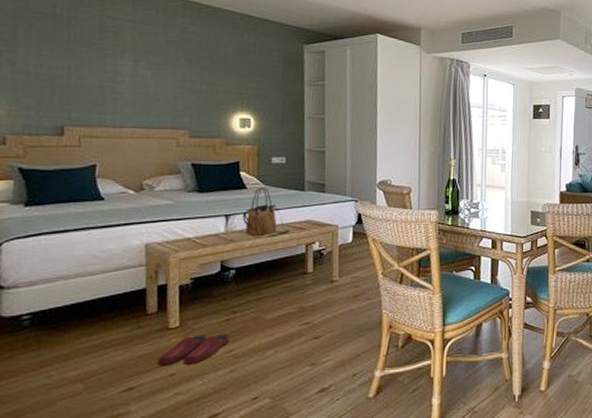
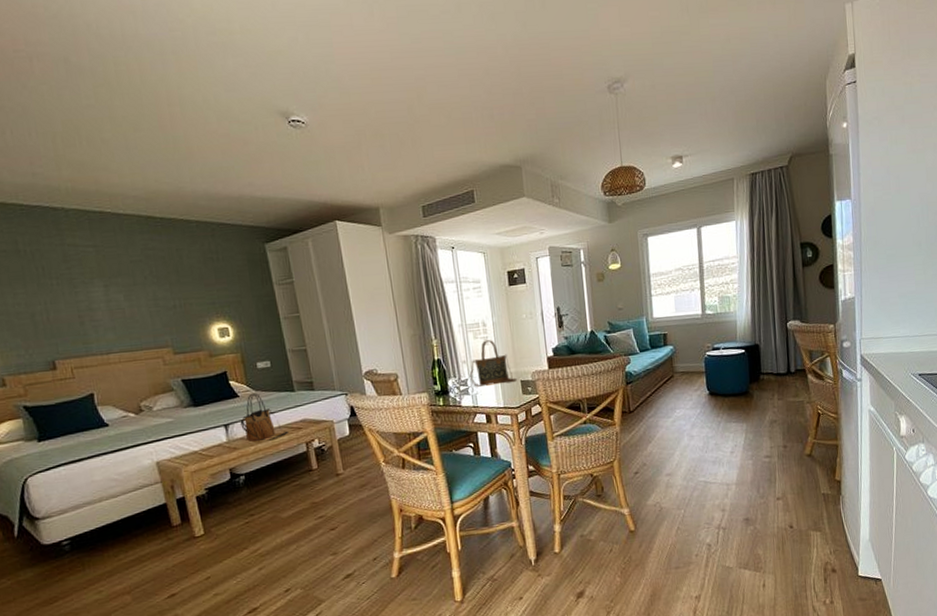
slippers: present [157,334,229,367] -> none [192,536,253,572]
handbag: none [482,167,527,212] -> present [469,340,517,387]

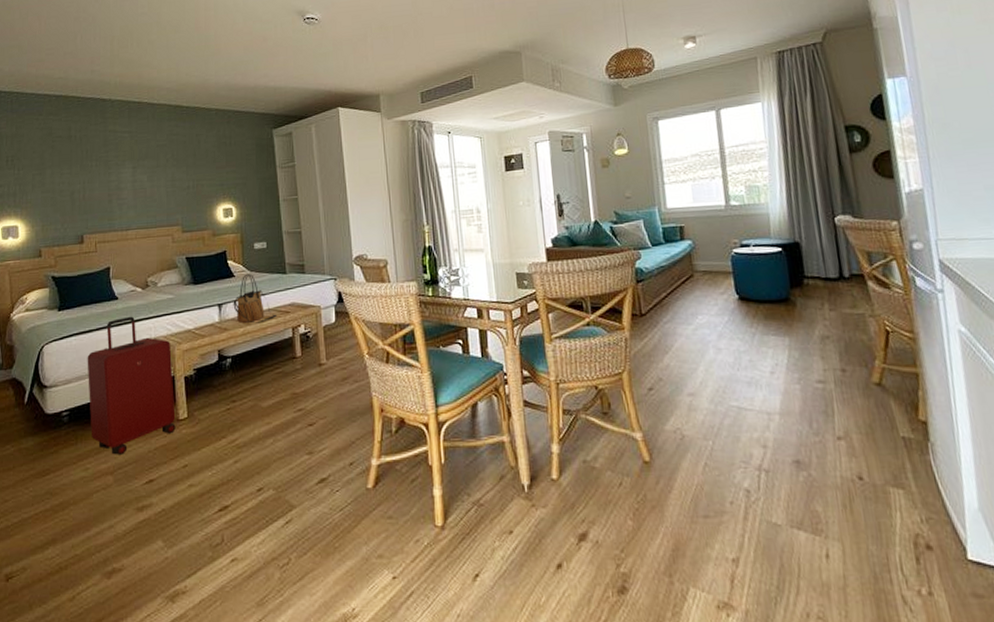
suitcase: none [81,442,193,576] -> present [87,316,176,455]
handbag: present [469,340,517,387] -> none [461,227,512,278]

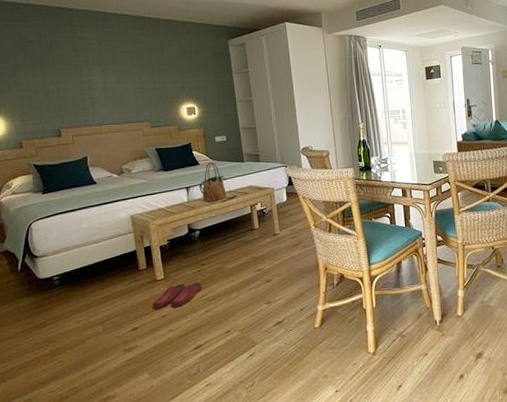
suitcase: present [87,316,176,455] -> none [72,198,154,310]
slippers: none [172,424,231,458] -> present [152,282,202,310]

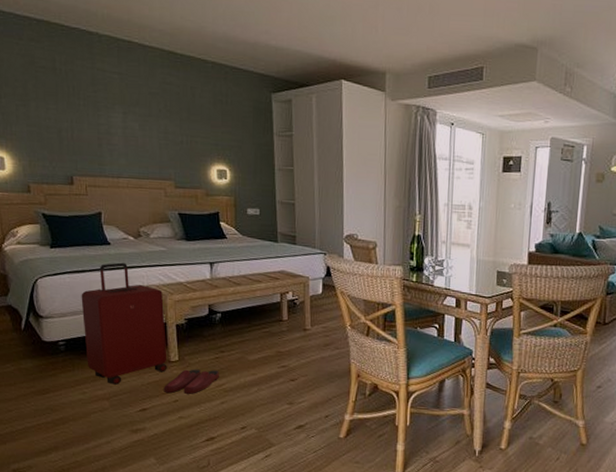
suitcase: none [72,198,154,310] -> present [81,262,167,385]
tote bag: present [199,163,237,203] -> none [224,238,266,285]

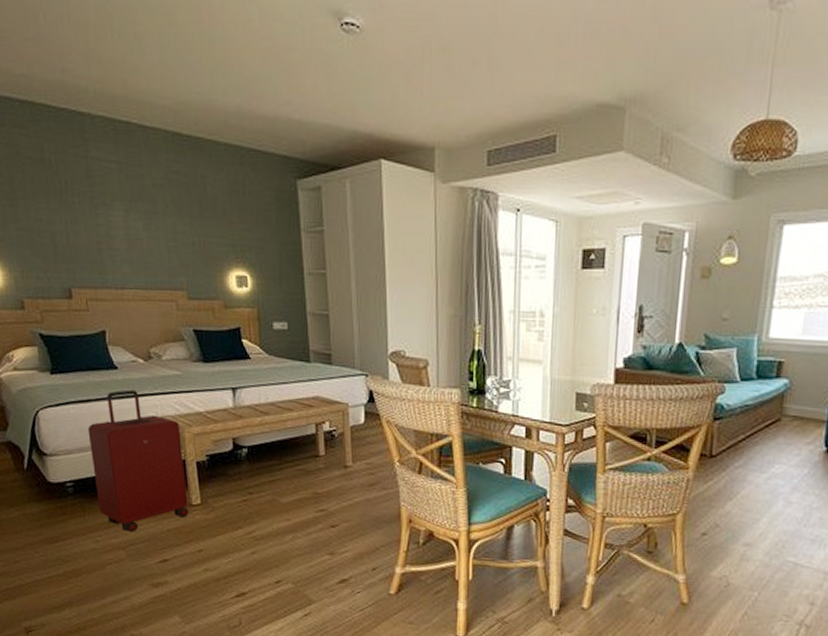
slippers: present [164,369,219,394] -> none [186,513,248,543]

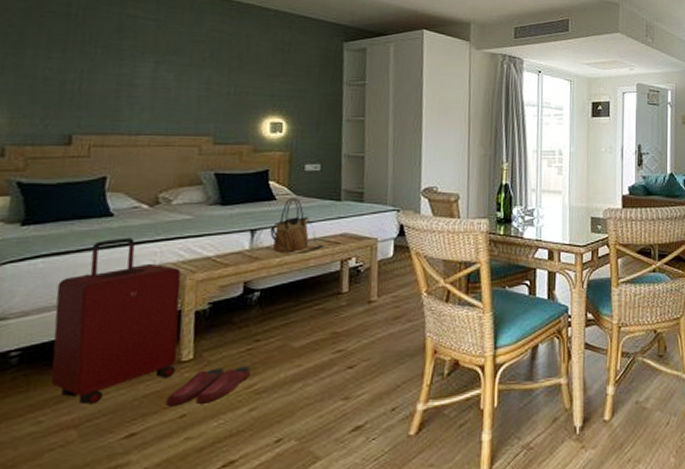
slippers: none [186,513,248,543] -> present [166,366,251,407]
tote bag: none [249,358,298,414] -> present [270,199,323,254]

